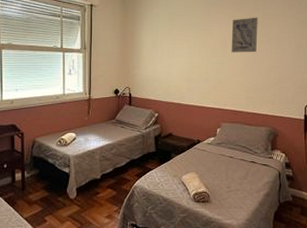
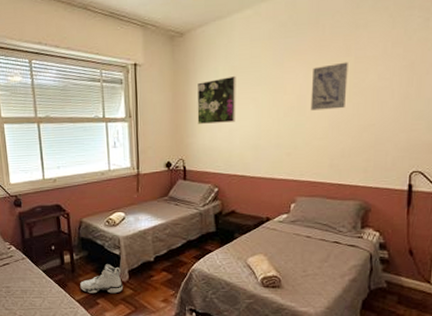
sneaker: none [29,181,71,211] -> present [80,263,124,294]
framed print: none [142,21,174,58] -> present [197,75,236,124]

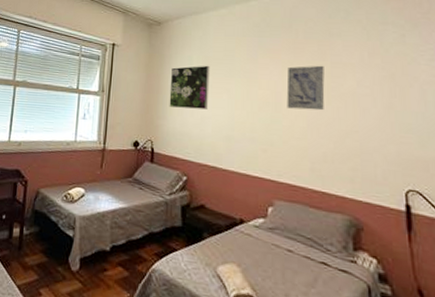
sneaker: present [80,263,124,294] -> none [24,245,72,285]

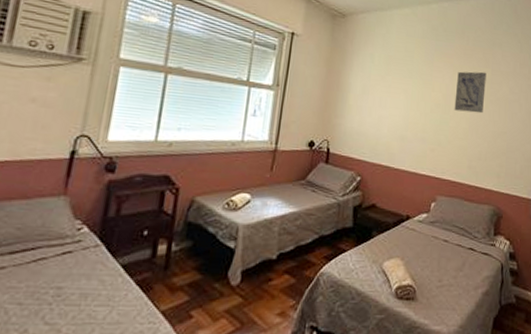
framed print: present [169,65,210,110] -> none [348,64,390,109]

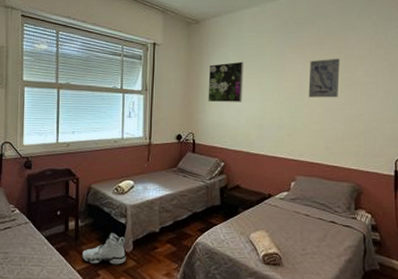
sneaker: none [171,259,232,303] -> present [82,232,127,265]
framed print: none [348,64,390,109] -> present [208,61,244,102]

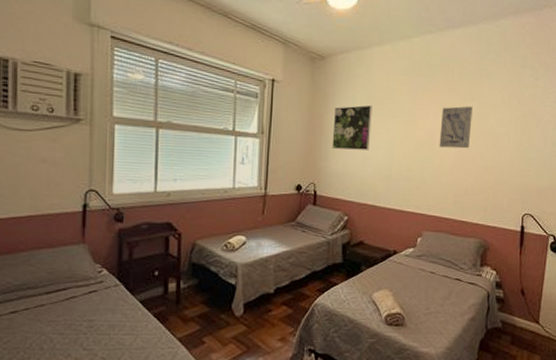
sneaker: present [82,232,127,265] -> none [184,294,236,331]

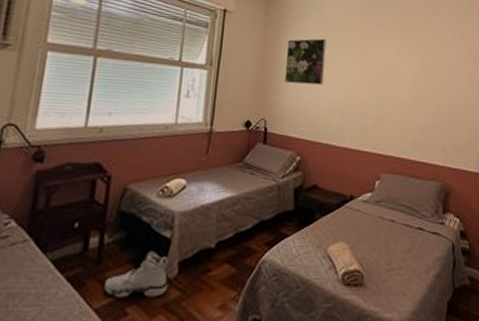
sneaker: none [184,294,236,331] -> present [104,250,169,298]
wall art: present [439,106,473,149] -> none [394,42,426,86]

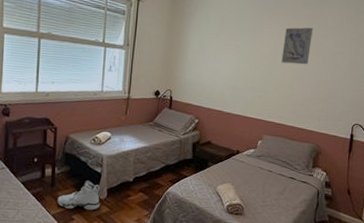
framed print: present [284,38,326,85] -> none [187,23,224,63]
wall art: none [394,42,426,86] -> present [281,27,313,65]

